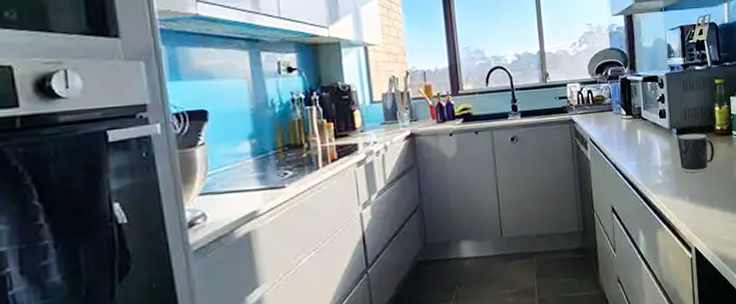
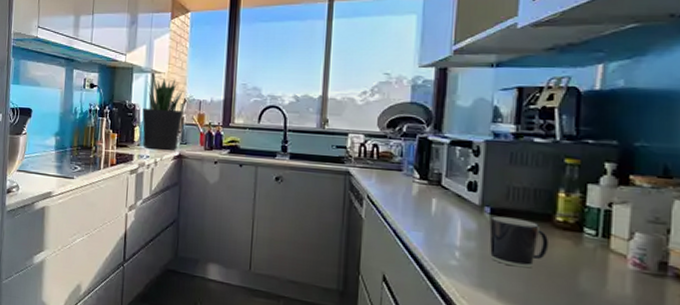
planter: none [360,46,408,134] -> present [142,73,184,151]

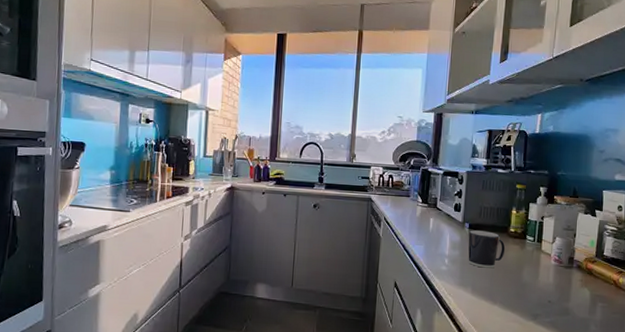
planter: present [142,73,184,151] -> none [197,110,235,183]

